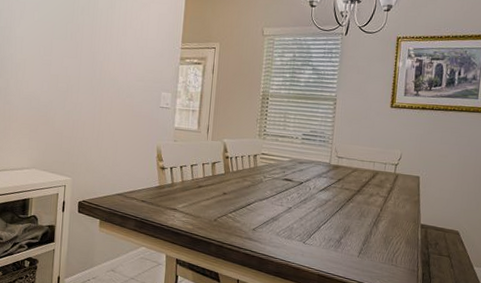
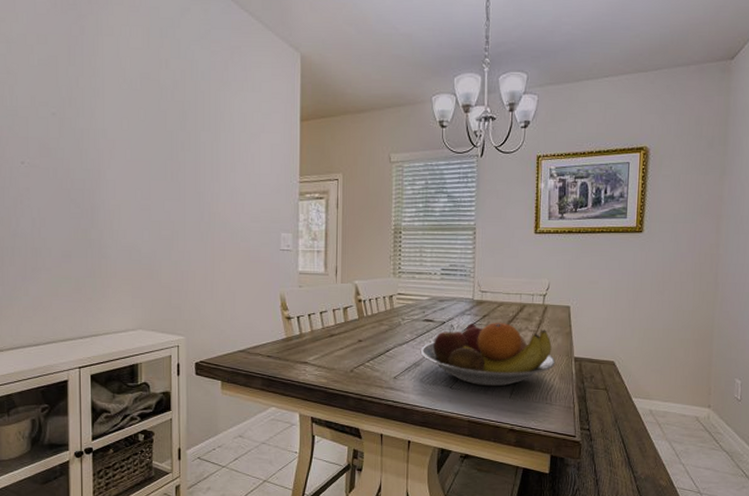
fruit bowl: none [278,185,403,246] -> present [420,323,556,387]

